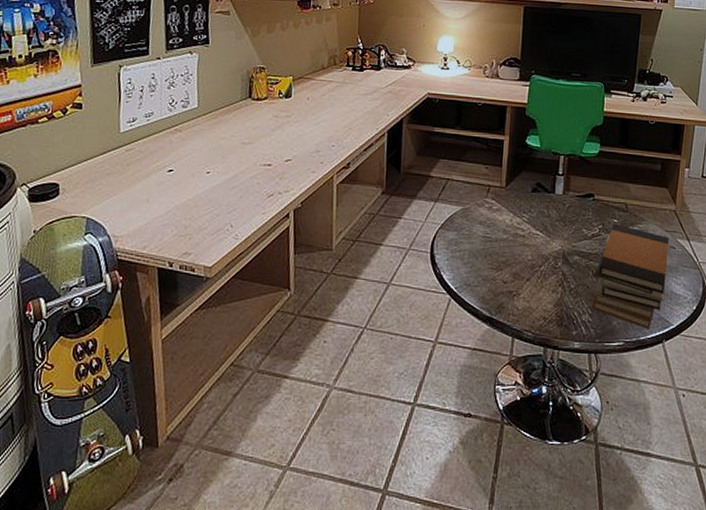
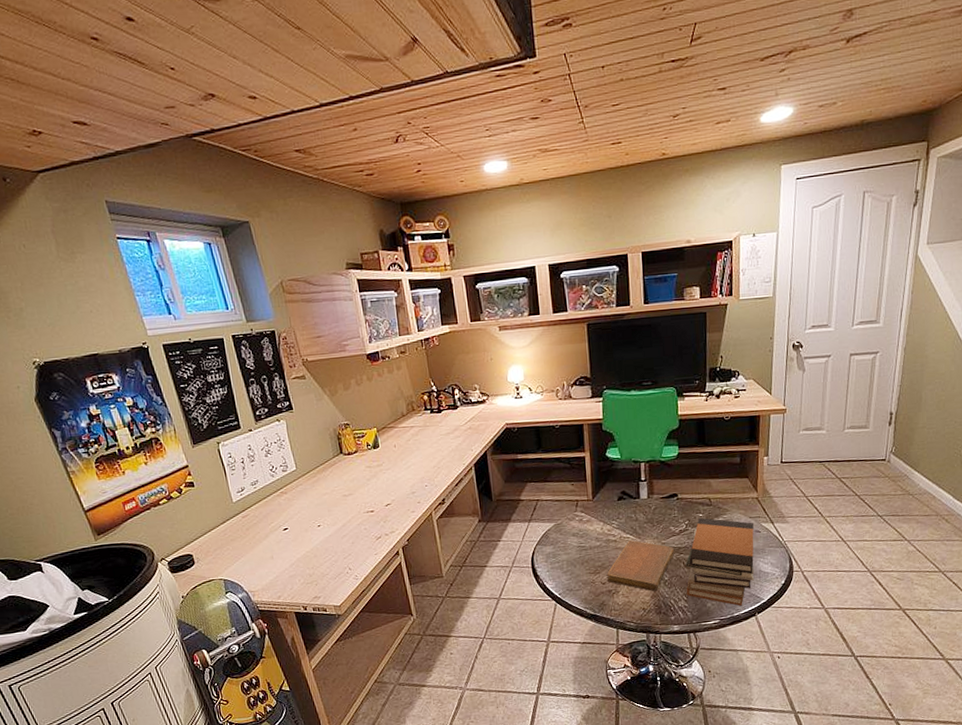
notebook: none [508,238,585,300] -> present [606,540,675,592]

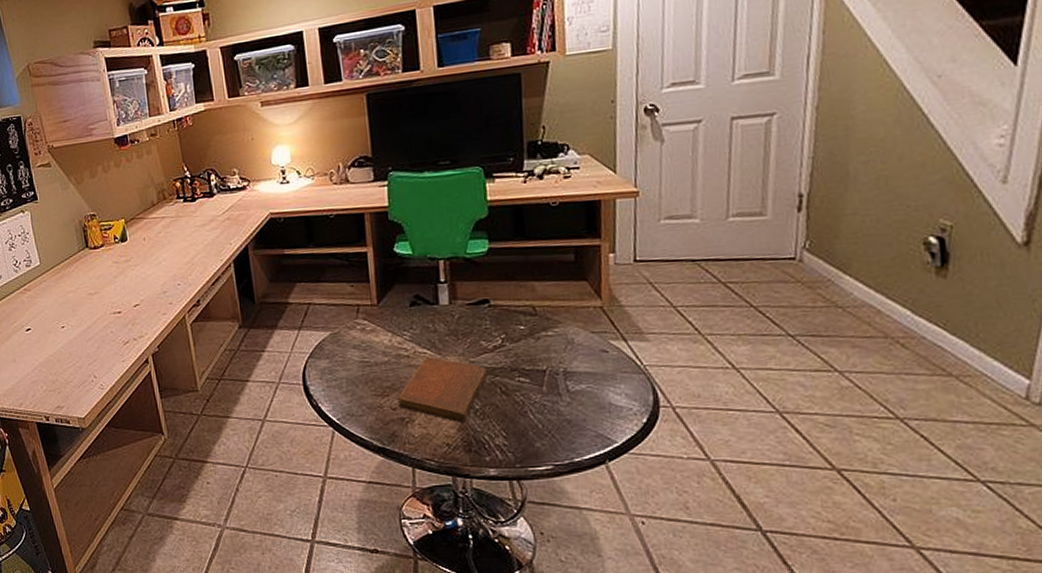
book stack: present [685,518,754,607] -> none [503,331,602,450]

